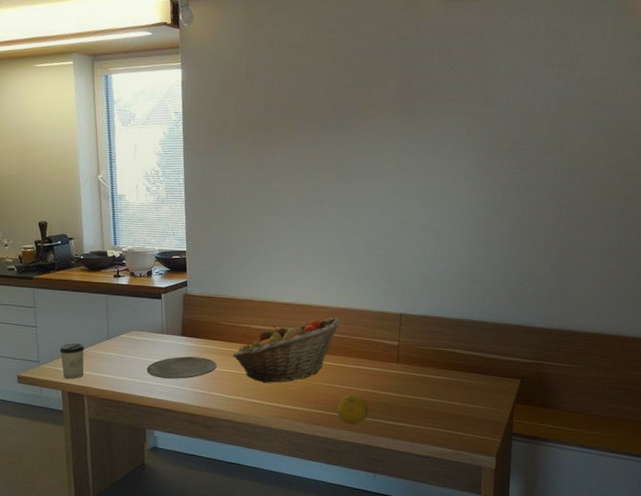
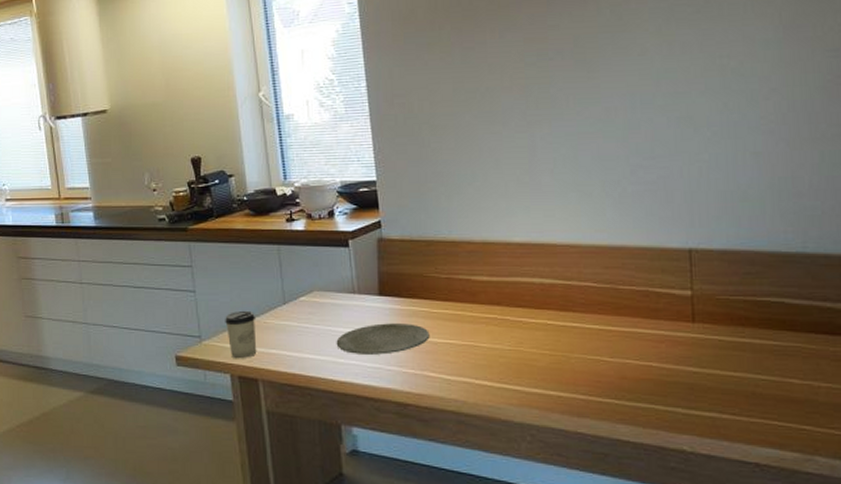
fruit basket: present [233,317,341,383] -> none [450,259,601,357]
fruit: present [337,395,369,424] -> none [608,371,657,415]

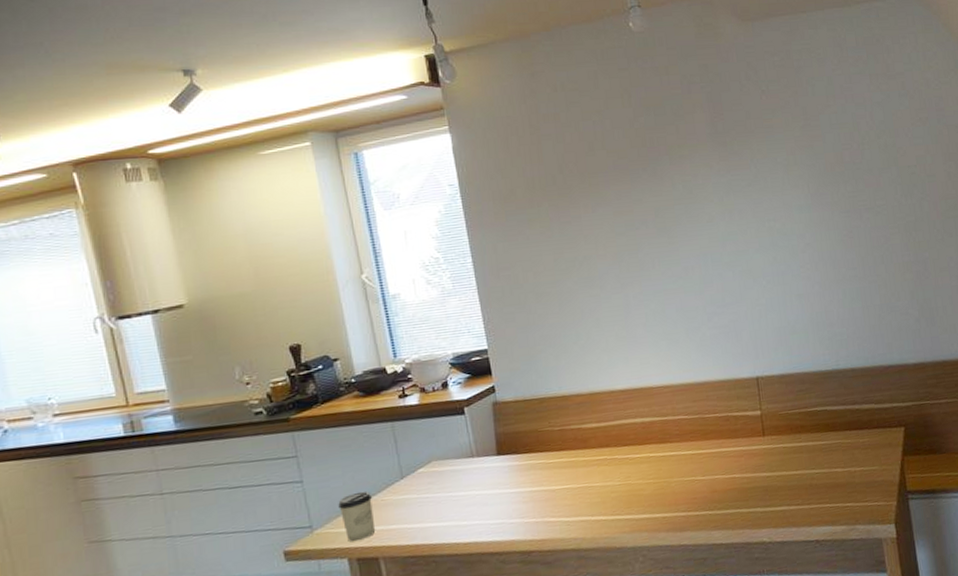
plate: present [336,323,430,355] -> none [458,476,548,515]

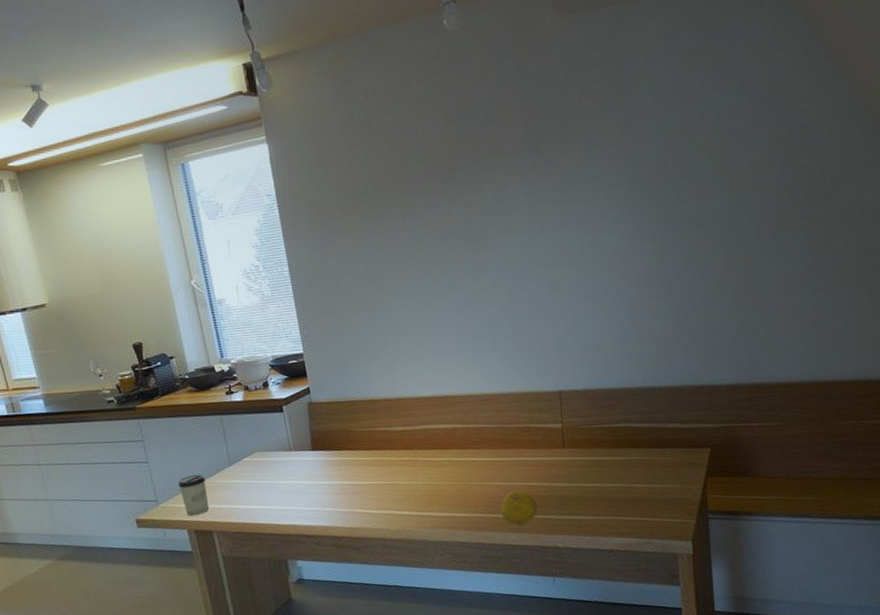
fruit: none [703,484,741,521] -> present [500,491,538,525]

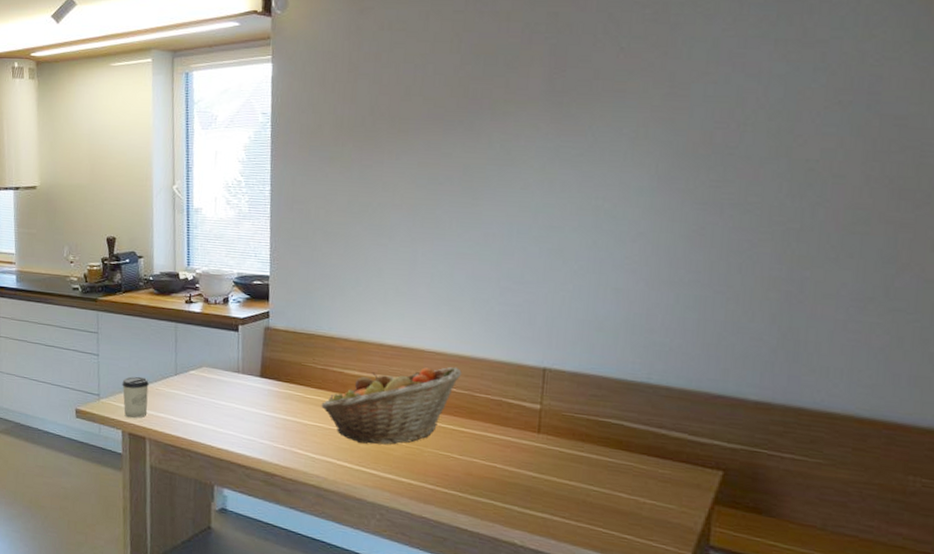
fruit basket: none [373,405,492,491] -> present [321,366,462,445]
fruit: present [500,491,538,525] -> none [453,469,498,508]

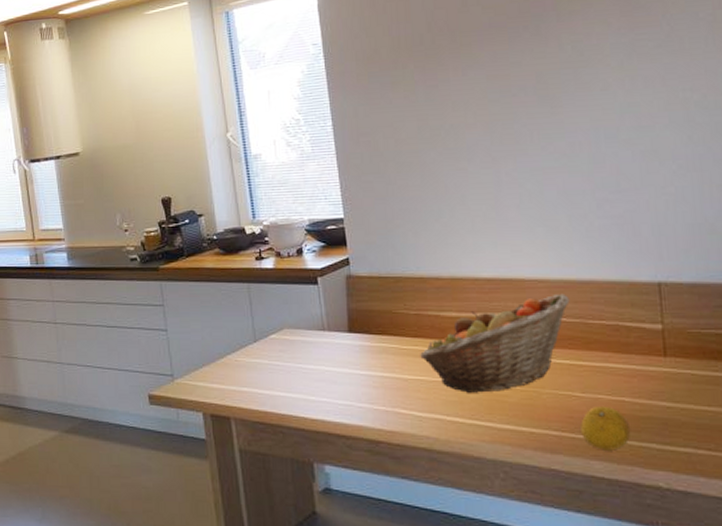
cup: present [122,376,149,418] -> none [197,348,229,396]
fruit: none [453,469,498,508] -> present [581,407,631,451]

